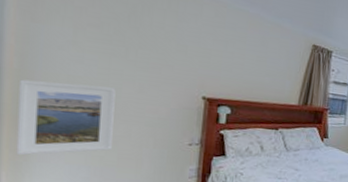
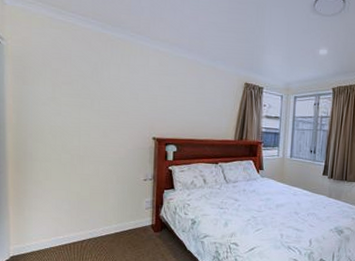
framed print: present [16,79,116,156] -> none [18,131,85,193]

